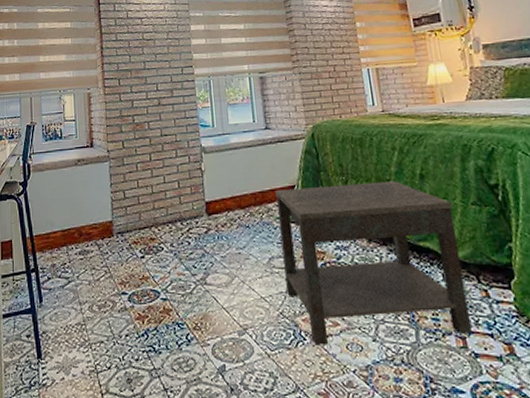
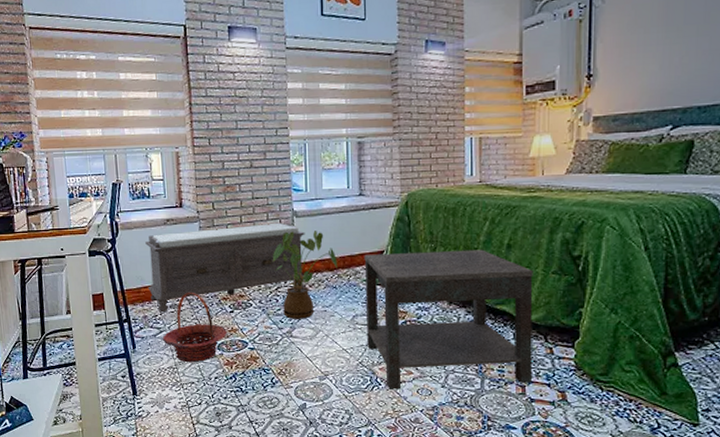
bench: none [56,159,217,260] -> present [145,222,305,313]
basket: none [70,236,139,318] -> present [162,292,228,363]
house plant: none [182,166,249,264] -> present [272,231,337,319]

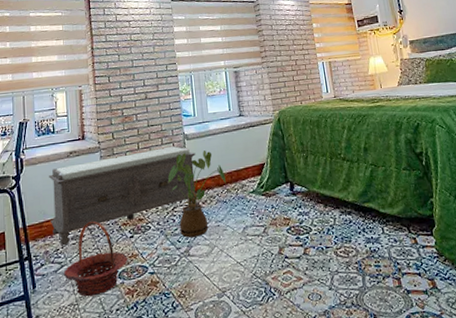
side table: present [364,249,533,390] -> none [248,154,405,299]

